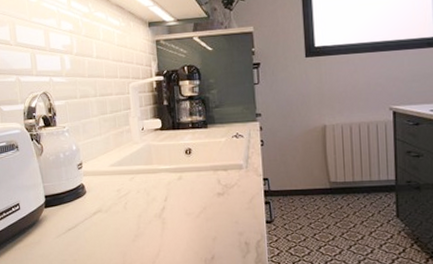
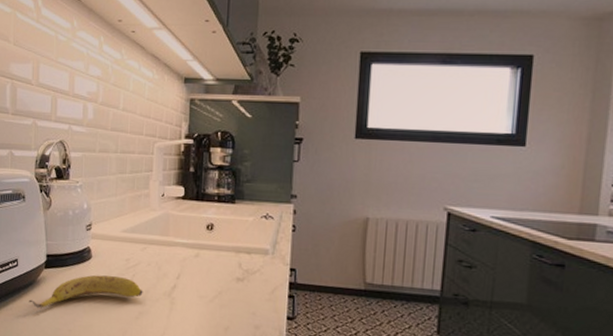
banana: none [34,206,136,245] -> present [28,275,143,309]

